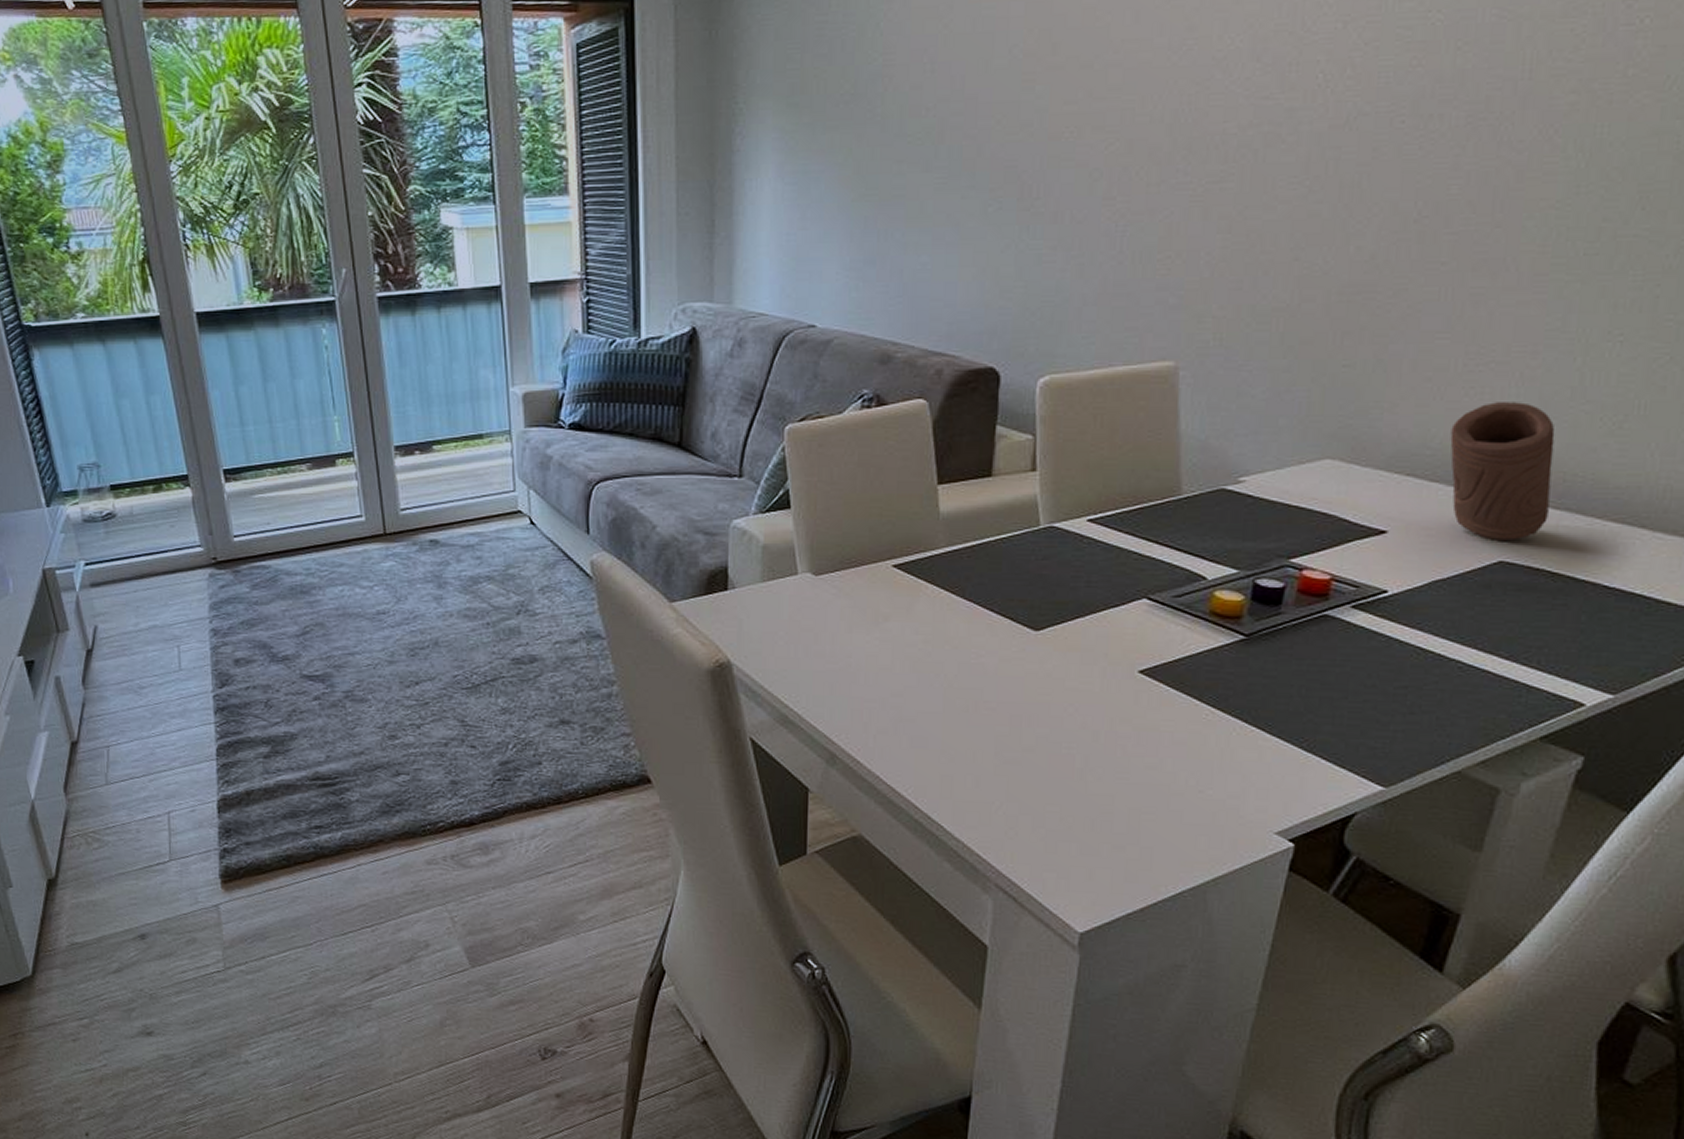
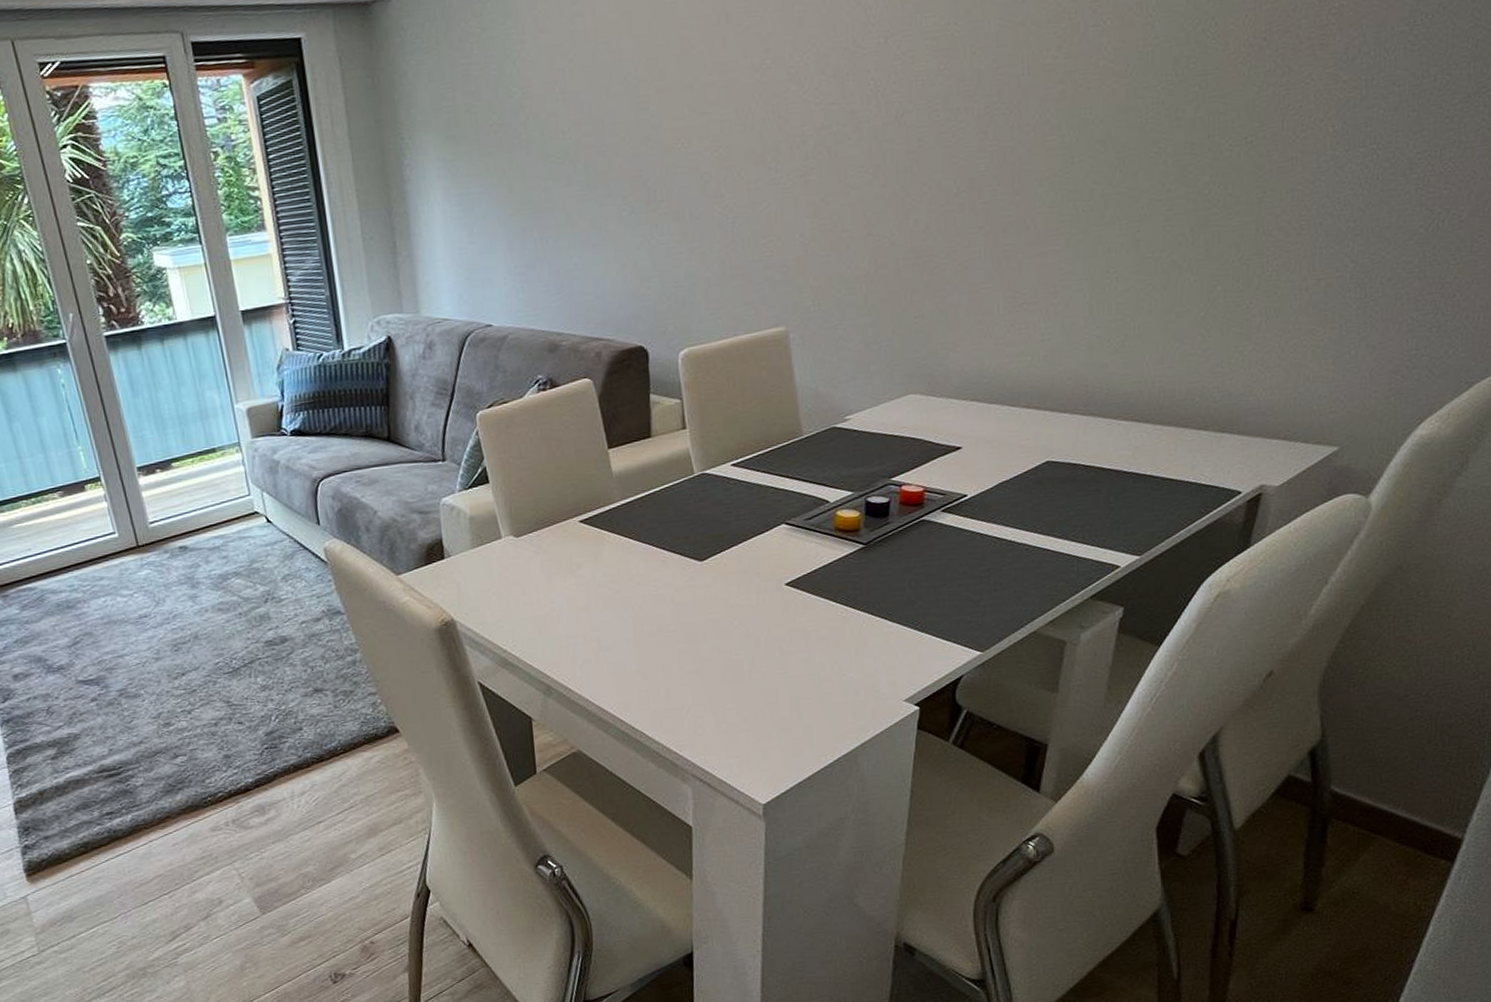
vase: present [1450,402,1555,540] -> none [1000,333,1078,445]

